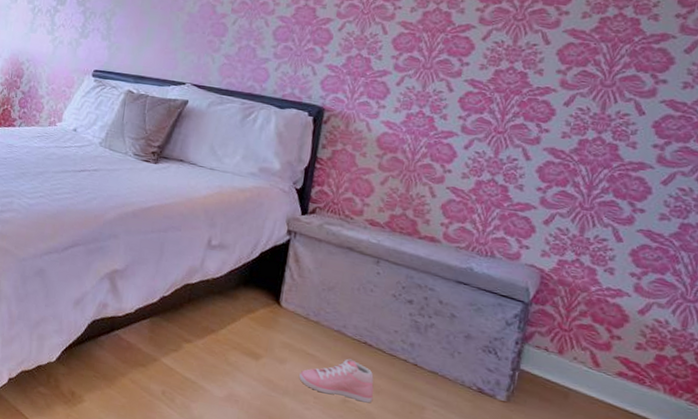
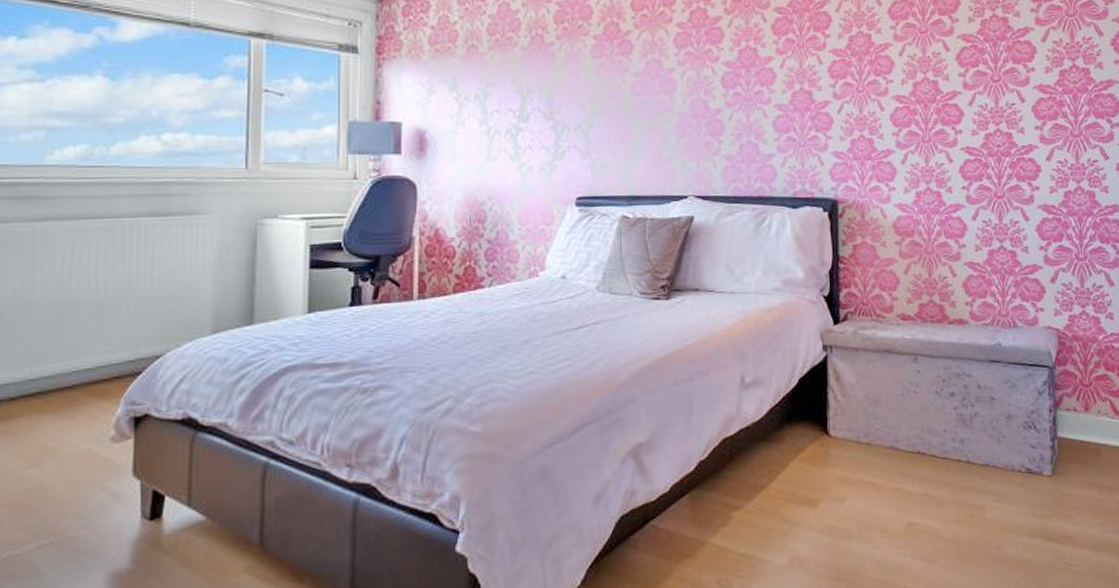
sneaker: present [299,358,374,403] -> none [861,475,936,524]

